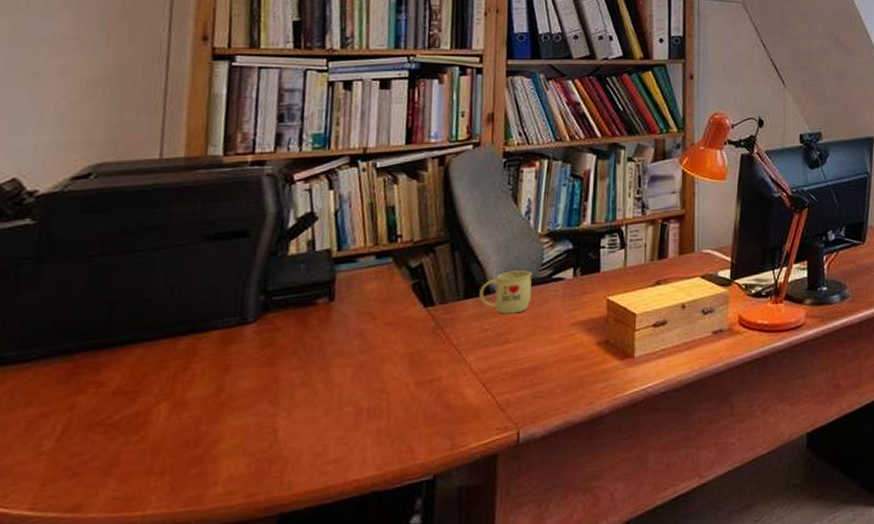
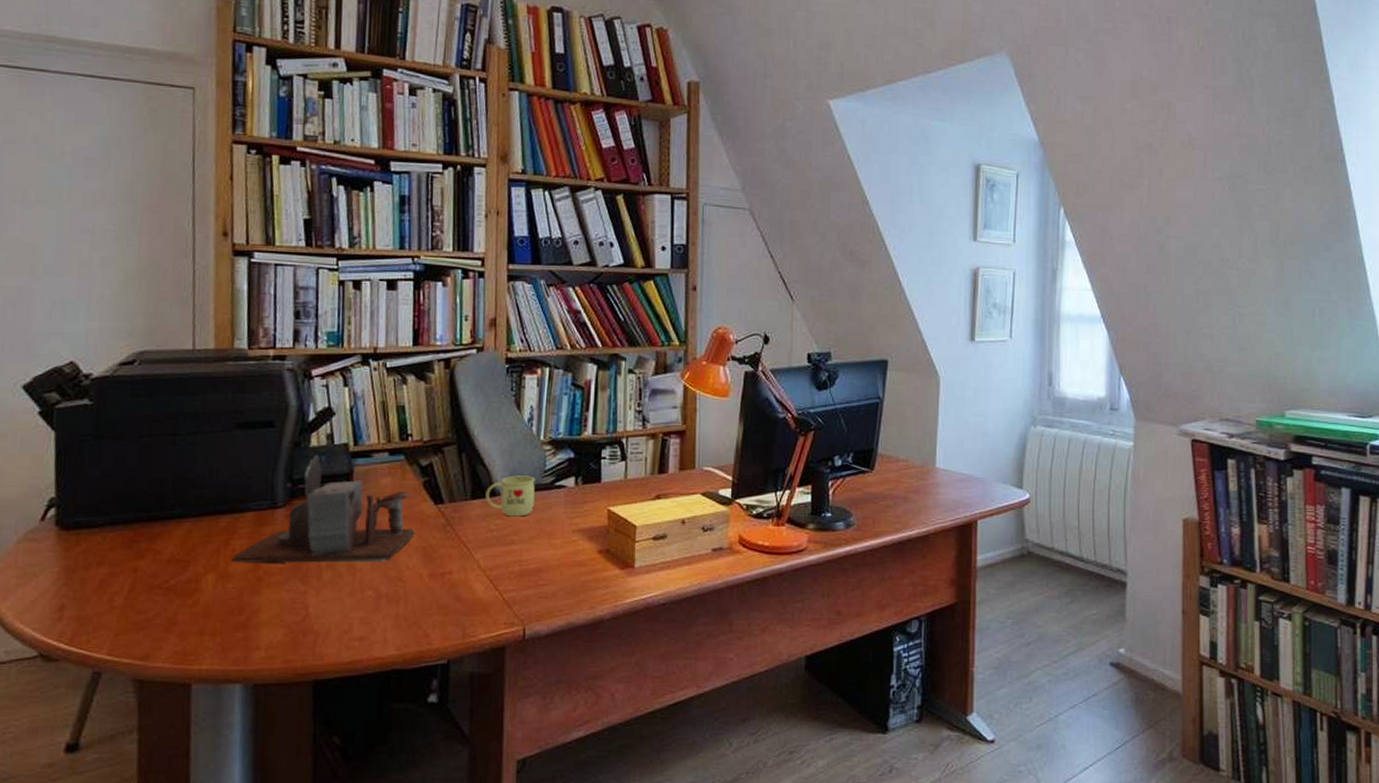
desk organizer: none [189,262,402,389] -> present [231,454,415,563]

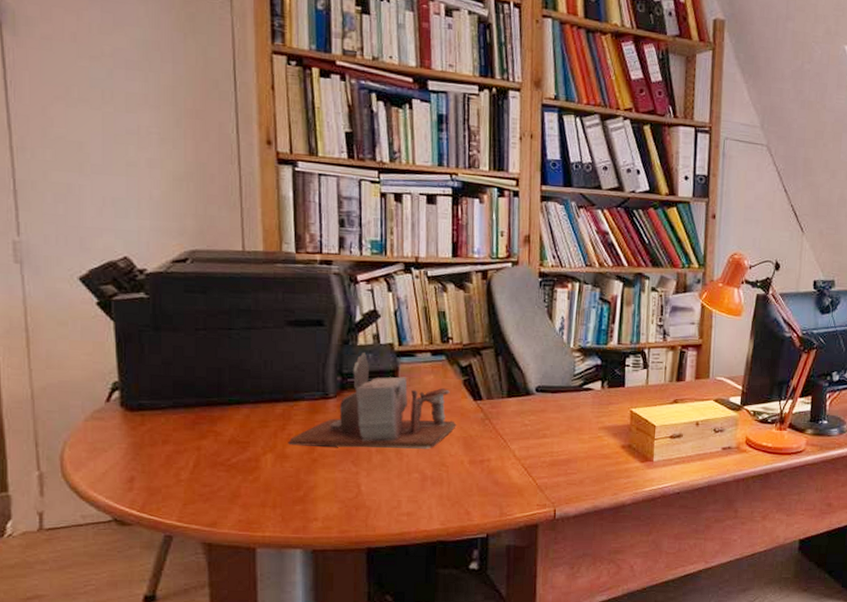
mug: present [485,475,535,517] -> none [520,378,565,414]

